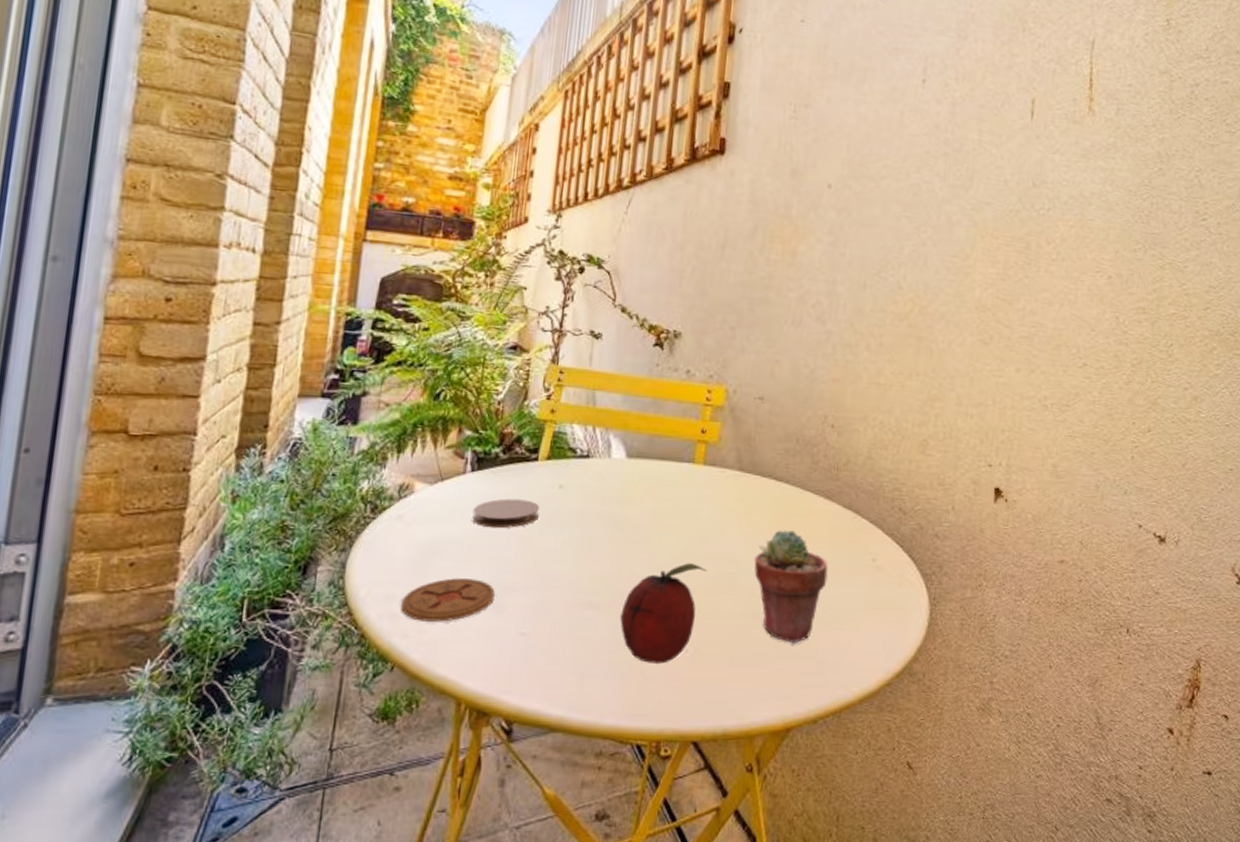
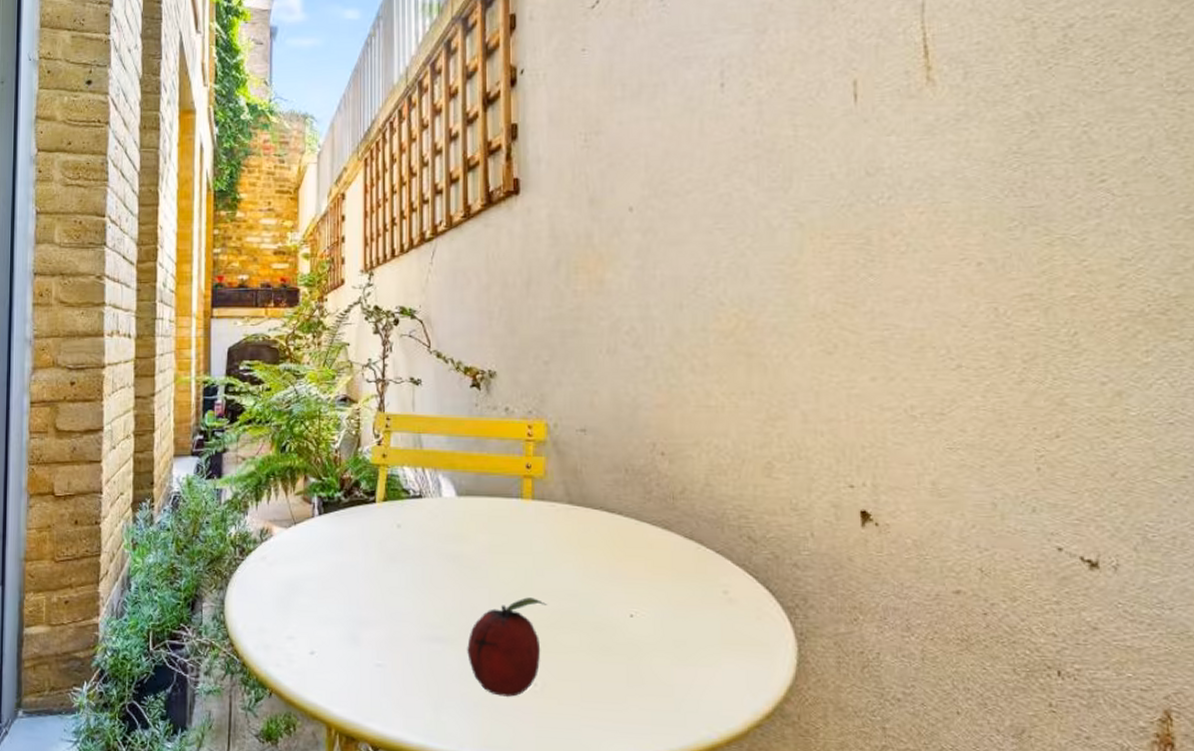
coaster: present [401,578,495,622] -> none [273,613,350,653]
coaster: present [472,498,540,529] -> none [324,539,381,567]
potted succulent: present [754,530,828,644] -> none [594,563,675,680]

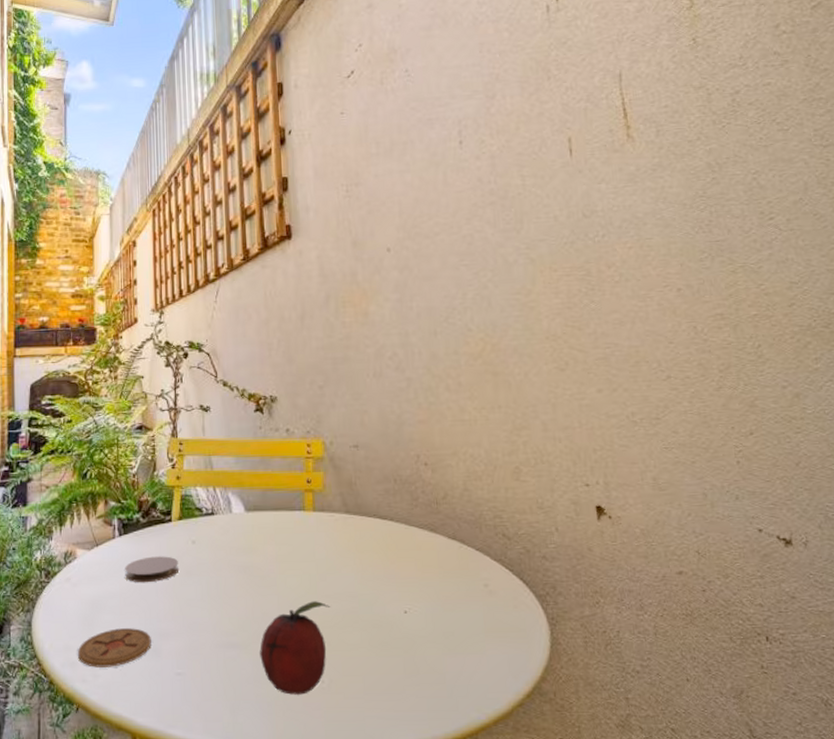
coaster: none [273,613,350,653] -> present [78,628,151,667]
coaster: none [324,539,381,567] -> present [125,556,178,583]

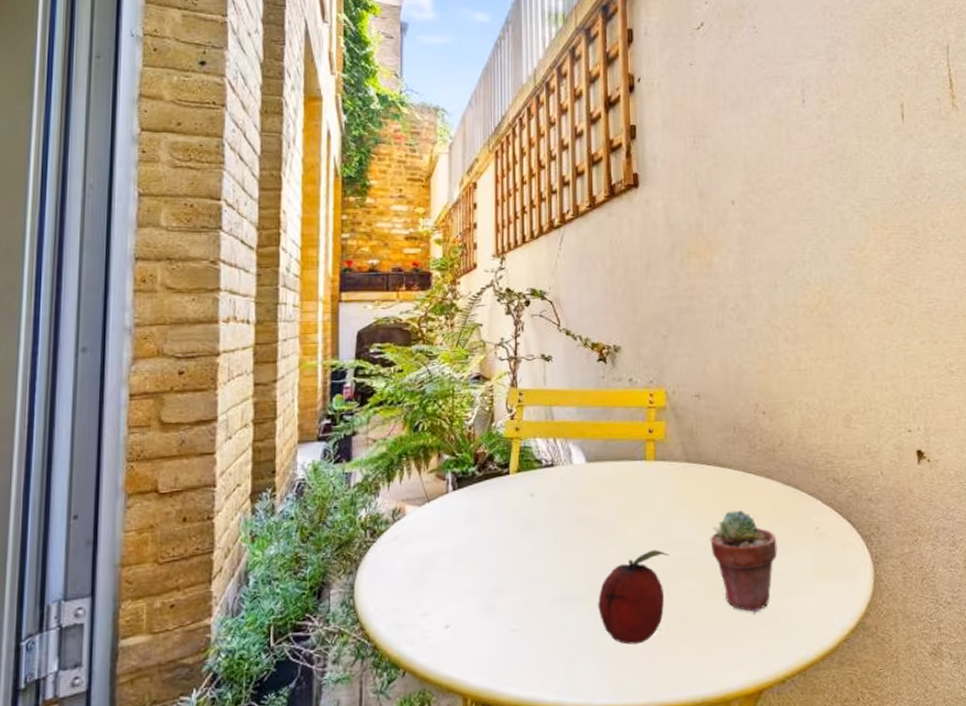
coaster: present [78,628,151,667] -> none [406,585,485,629]
coaster: present [125,556,178,583] -> none [458,510,516,539]
potted succulent: none [372,564,444,670] -> present [710,510,777,613]

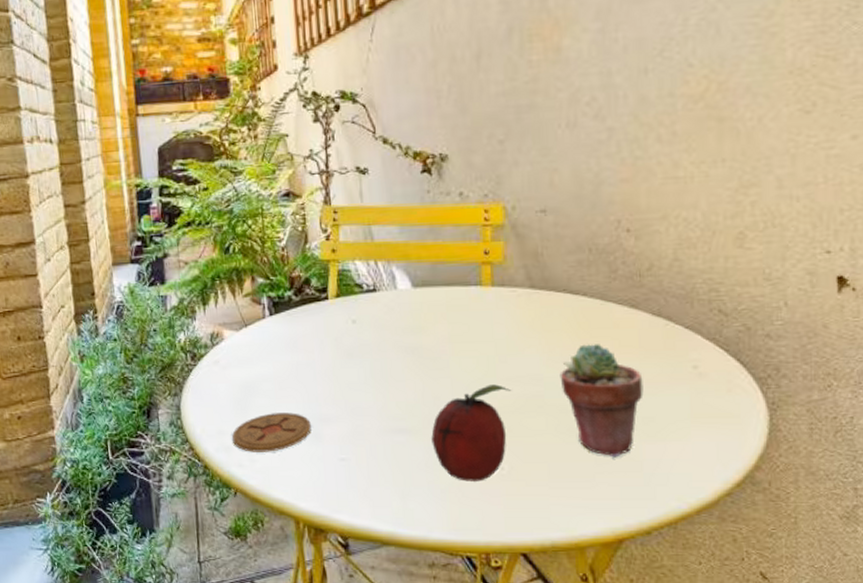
coaster: none [406,585,485,629] -> present [232,412,311,452]

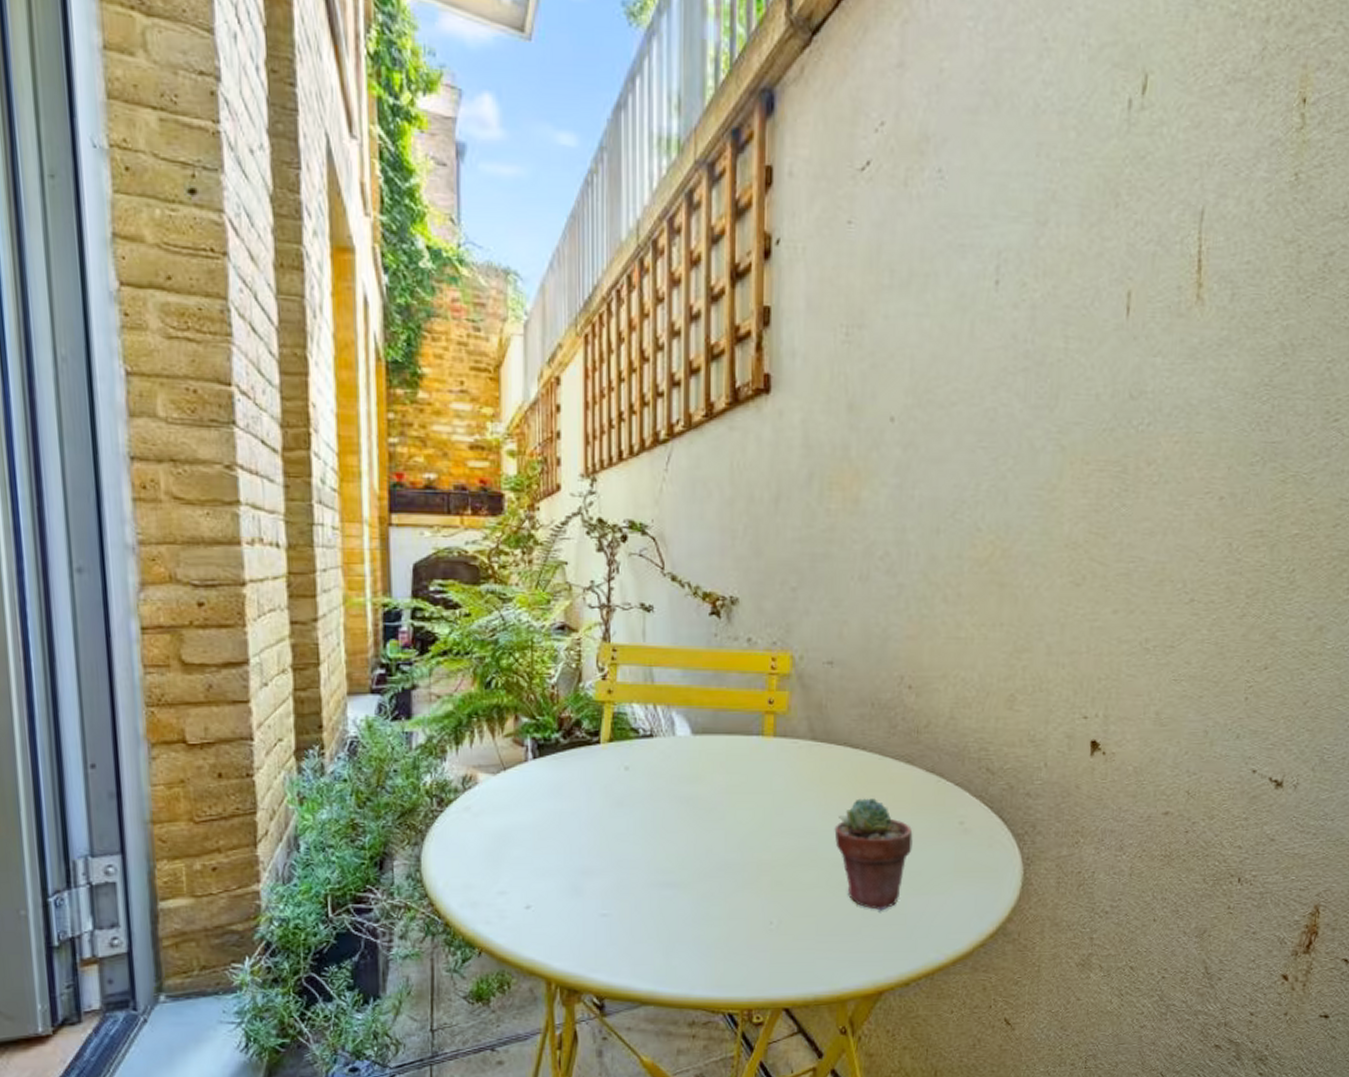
coaster: present [232,412,311,452] -> none [481,865,571,908]
fruit: present [431,384,512,481] -> none [701,837,786,937]

